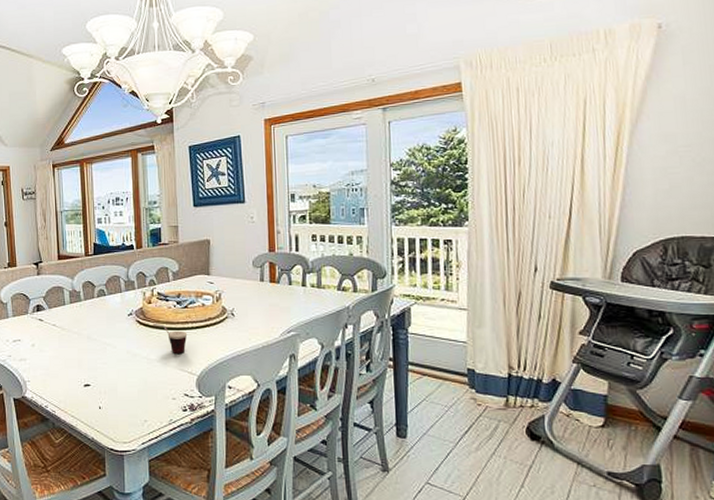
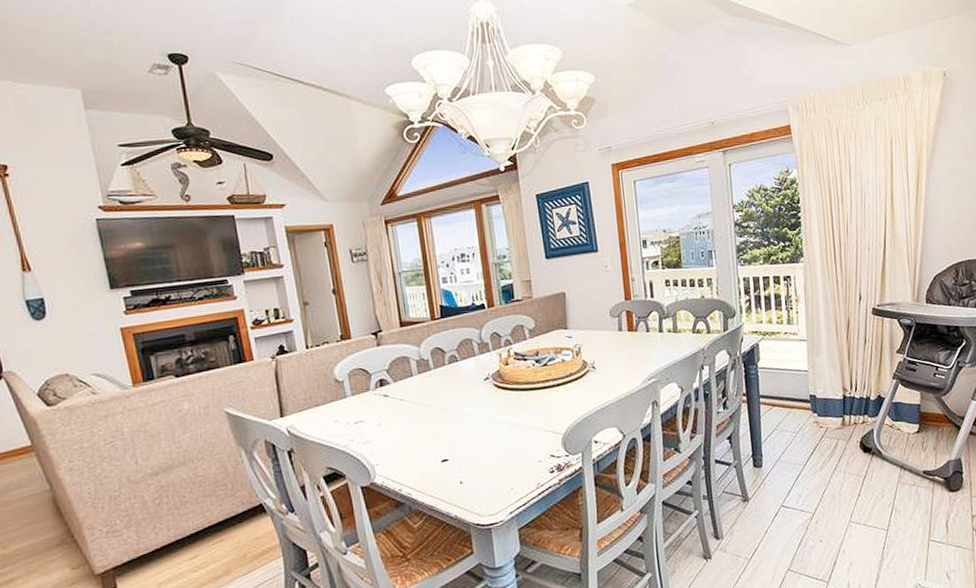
cup: present [153,323,188,353] -> none [512,385,549,415]

